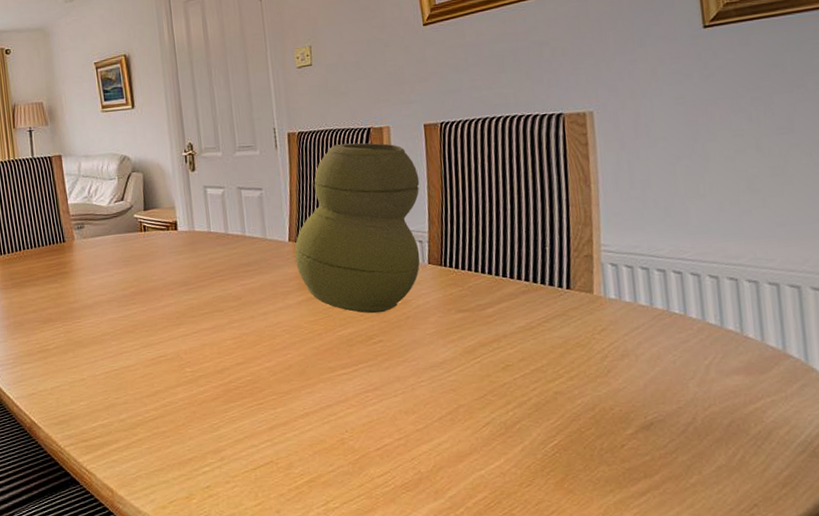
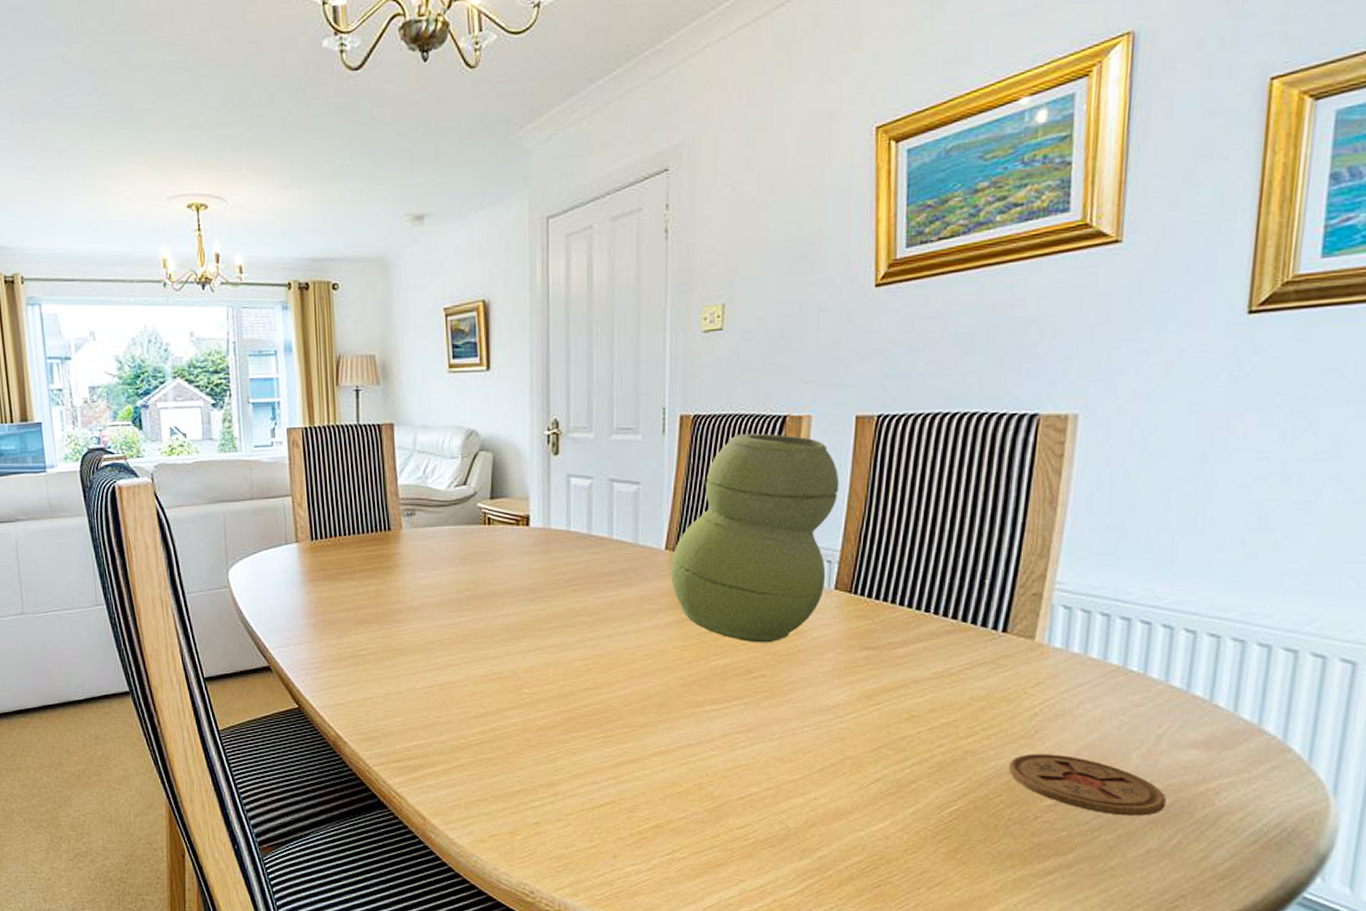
coaster: none [592,388,725,438] -> present [1008,753,1166,816]

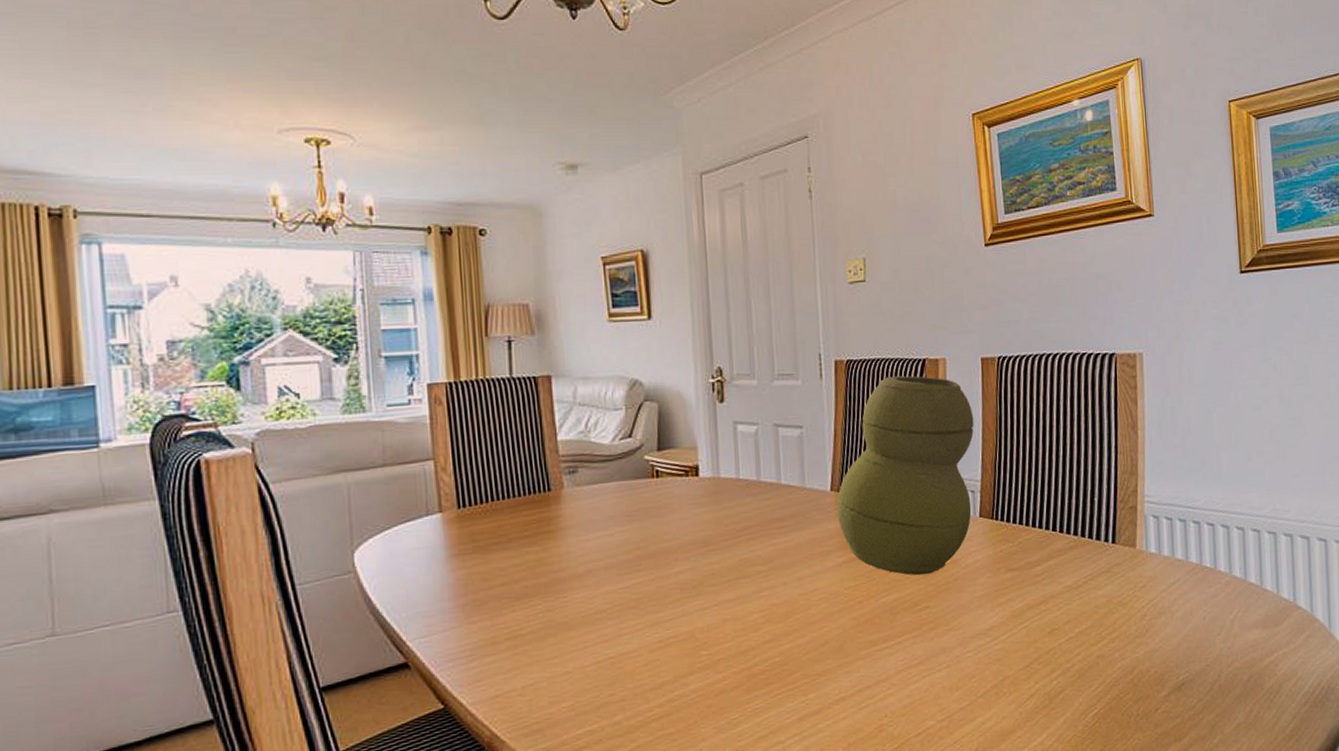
coaster: present [1008,753,1166,816] -> none [1131,648,1245,697]

